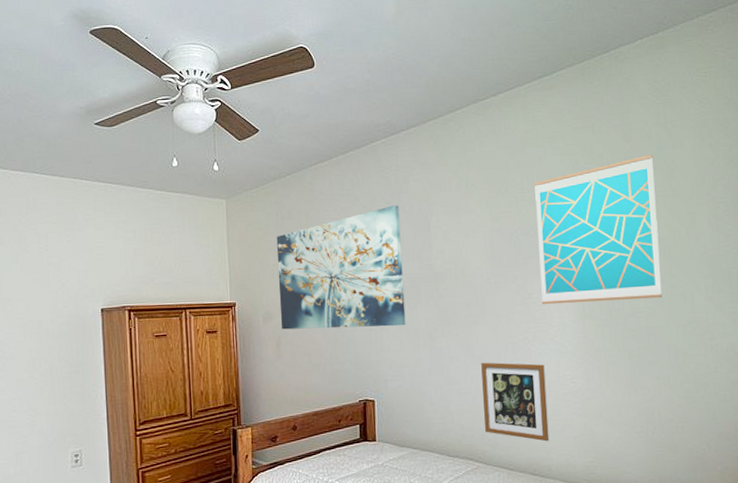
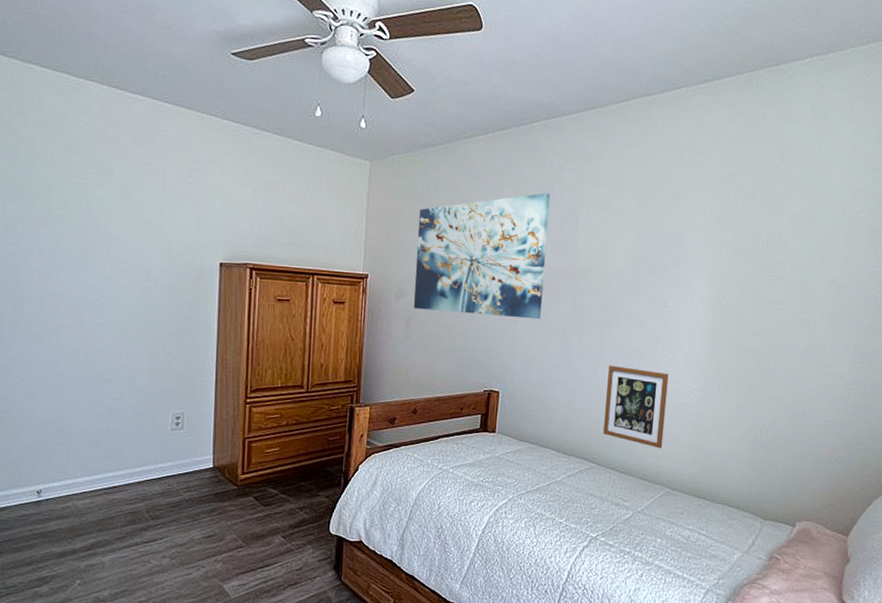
wall art: present [534,154,663,305] -> none [675,177,803,321]

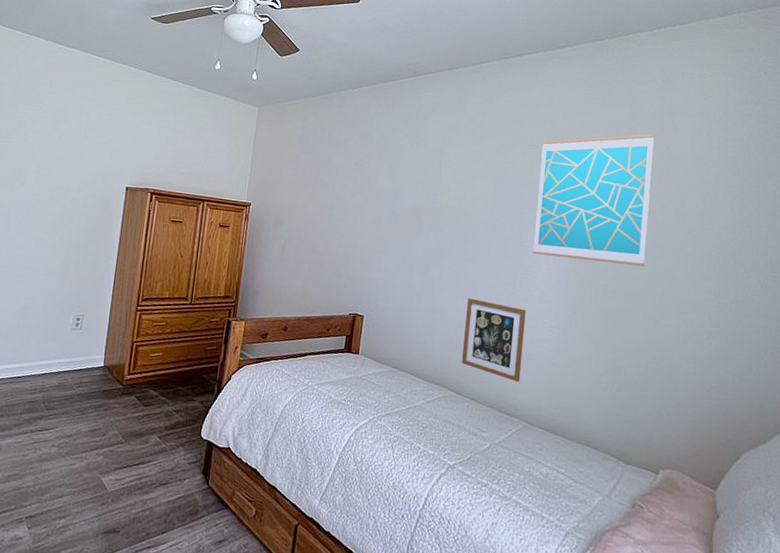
wall art: present [413,193,550,320] -> none [288,139,416,251]
wall art: none [675,177,803,321] -> present [532,133,655,267]

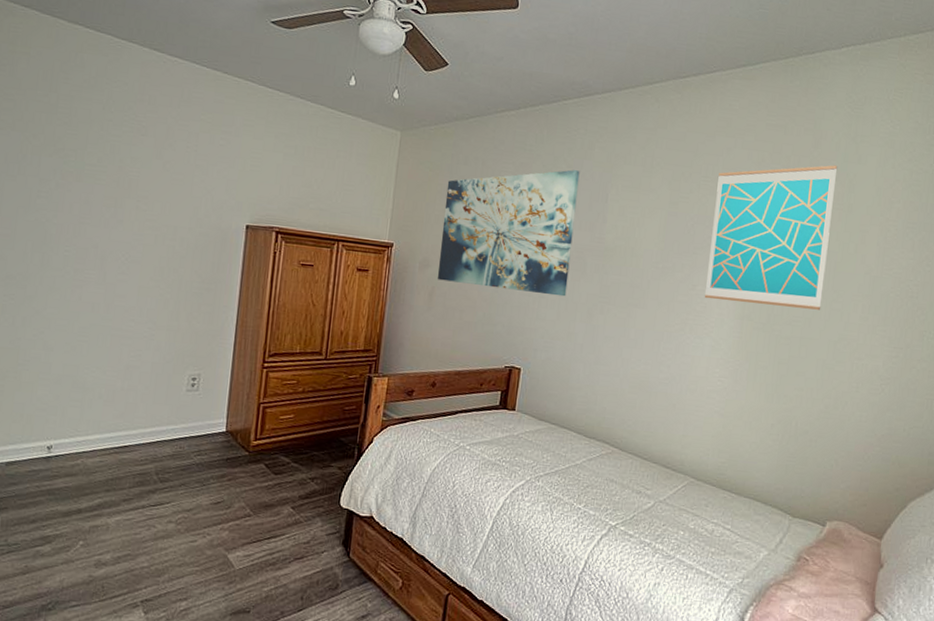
wall art: none [288,139,416,251] -> present [437,170,580,297]
picture frame: present [462,297,526,382] -> none [626,346,696,436]

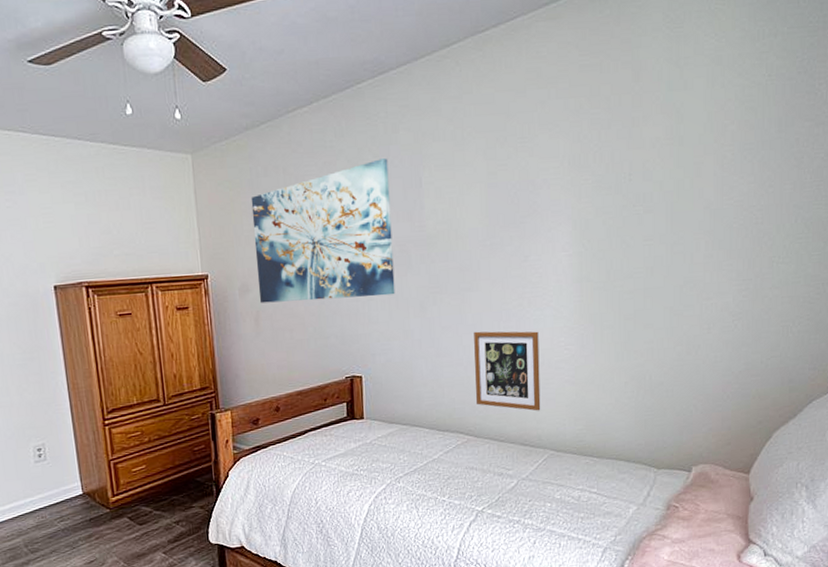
picture frame: none [626,346,696,436] -> present [474,331,541,411]
wall art: present [704,165,838,310] -> none [536,96,663,268]

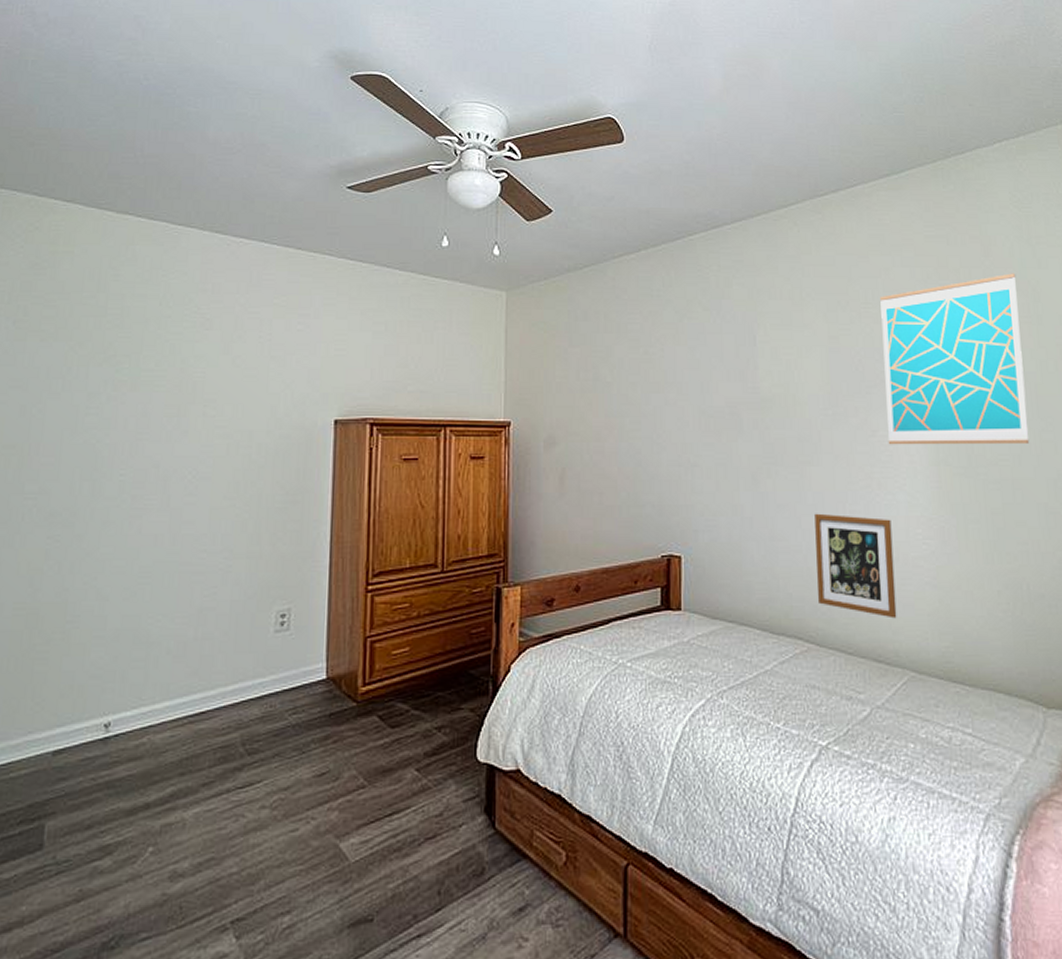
wall art: present [251,158,395,304] -> none [566,313,724,462]
wall art: none [536,96,663,268] -> present [880,273,1030,445]

